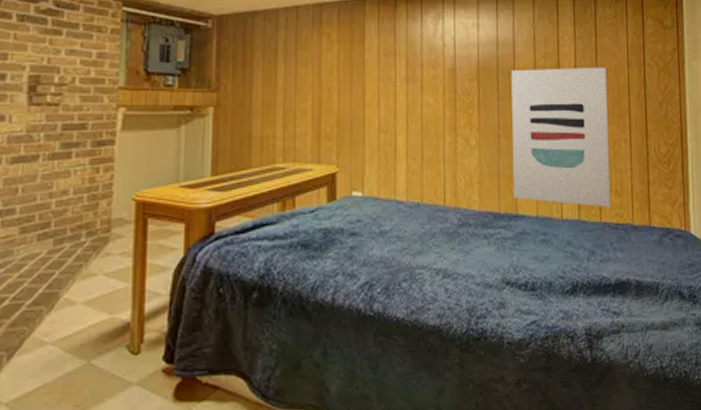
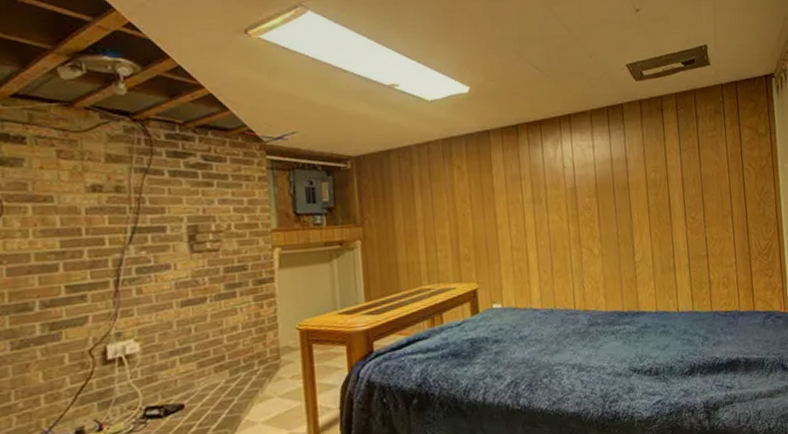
wall art: present [511,67,611,207] -> none [625,175,720,299]

